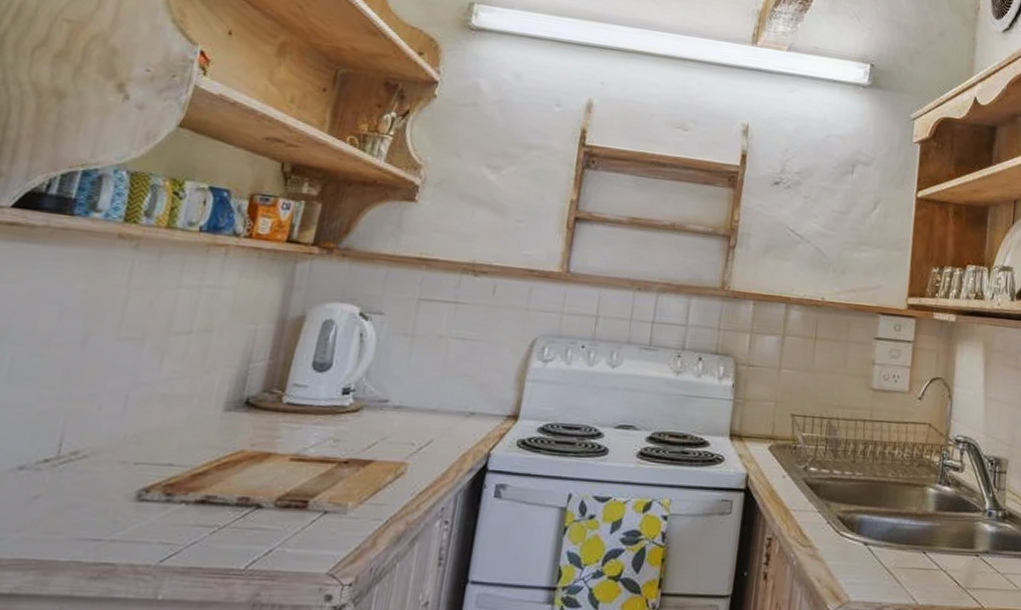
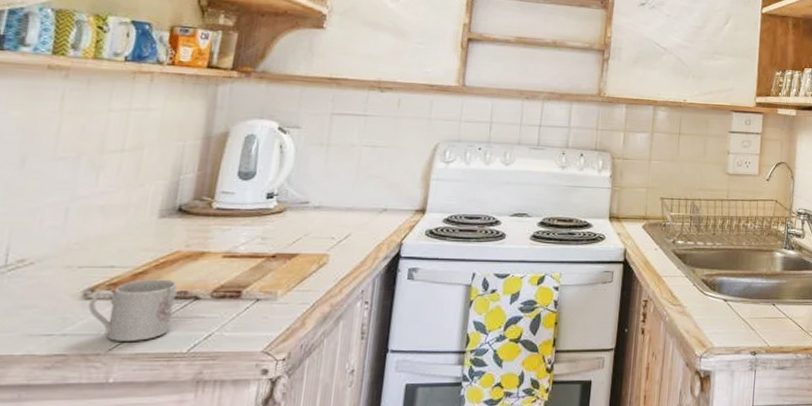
mug: none [141,481,239,553] -> present [88,279,177,341]

